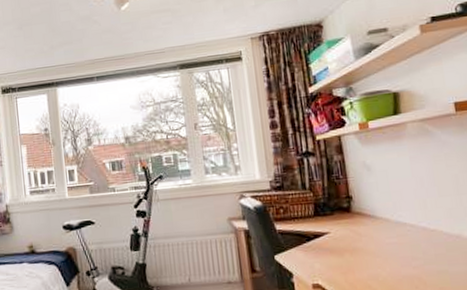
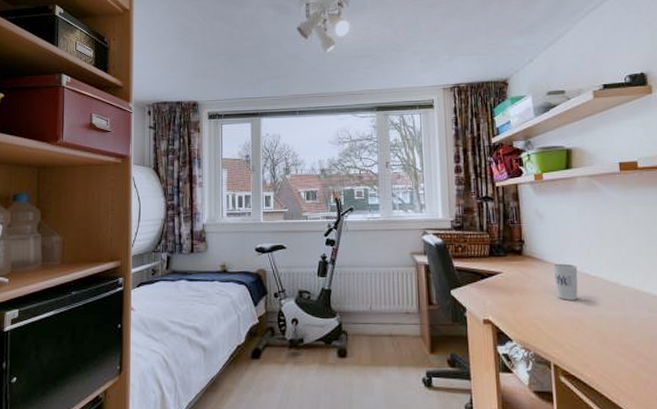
cup: none [386,218,416,258] -> present [553,263,578,300]

